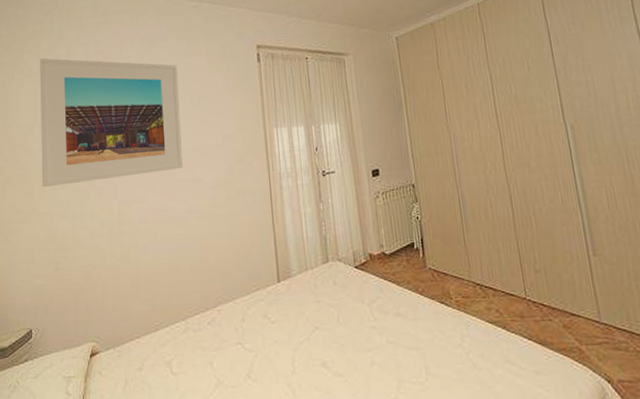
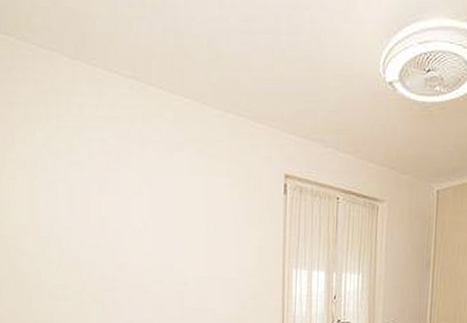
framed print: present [40,58,183,188] -> none [35,149,194,297]

